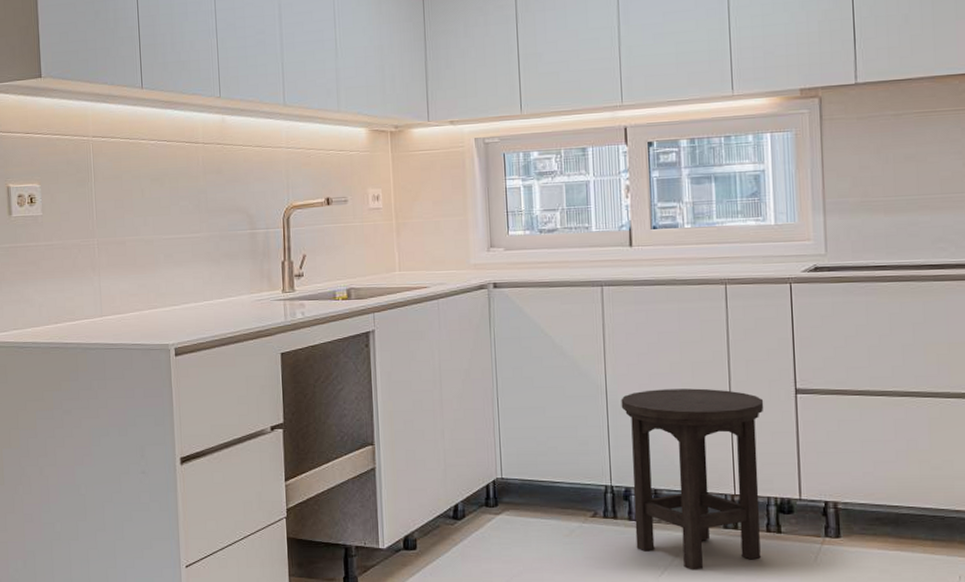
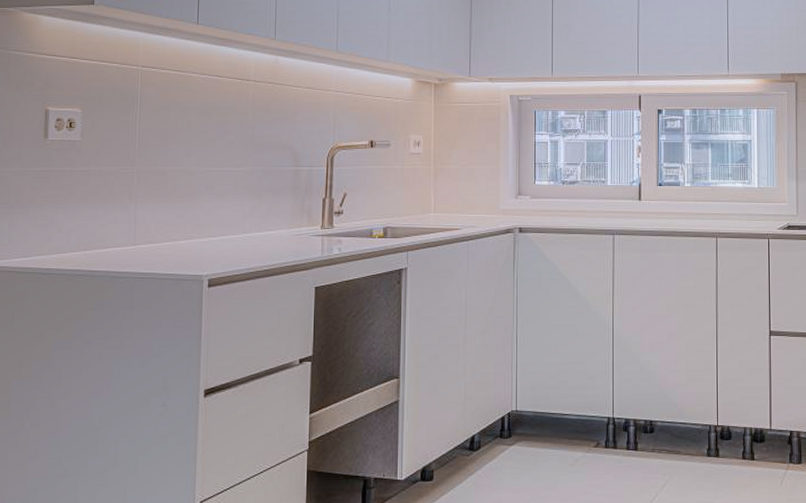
stool: present [621,388,764,570] -> none [625,329,744,496]

